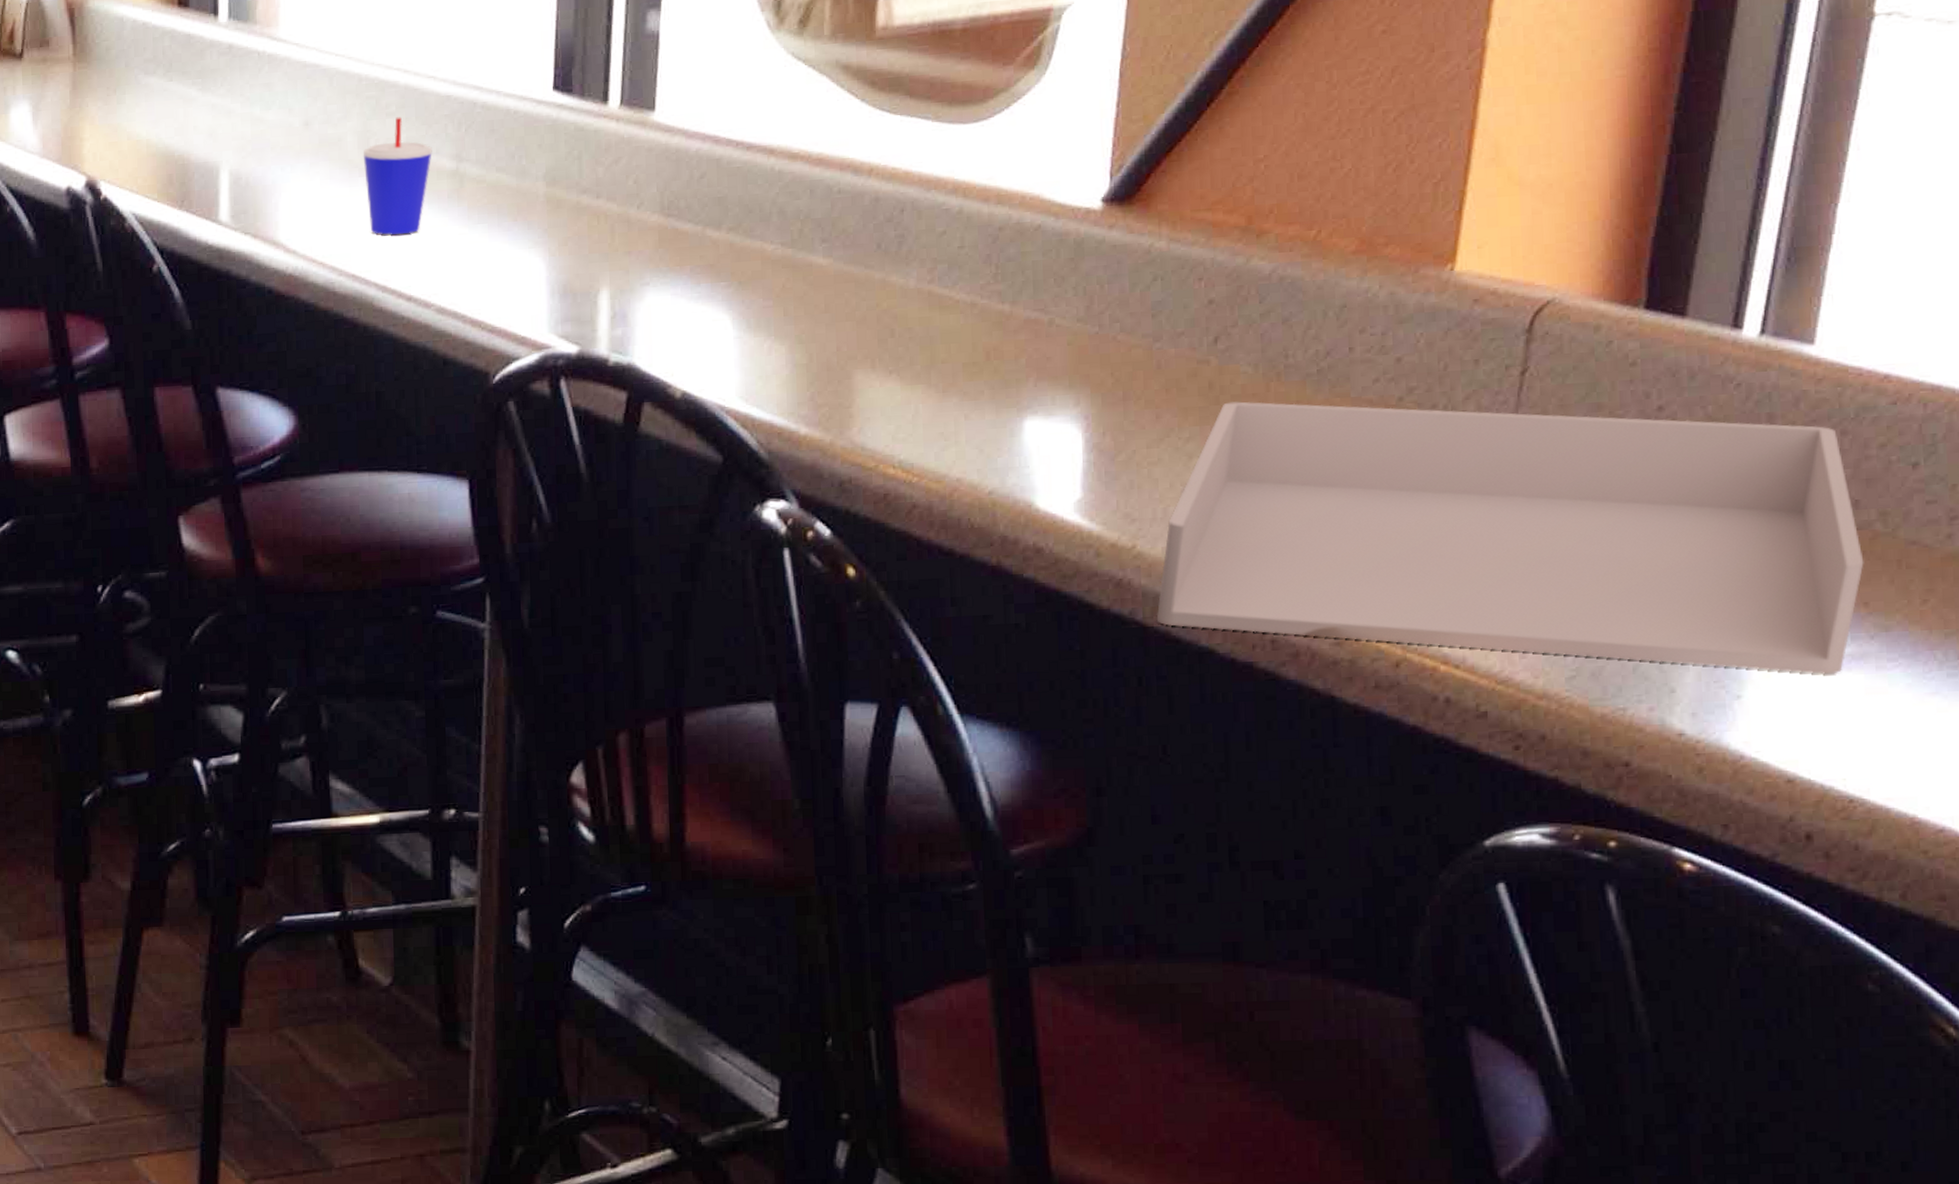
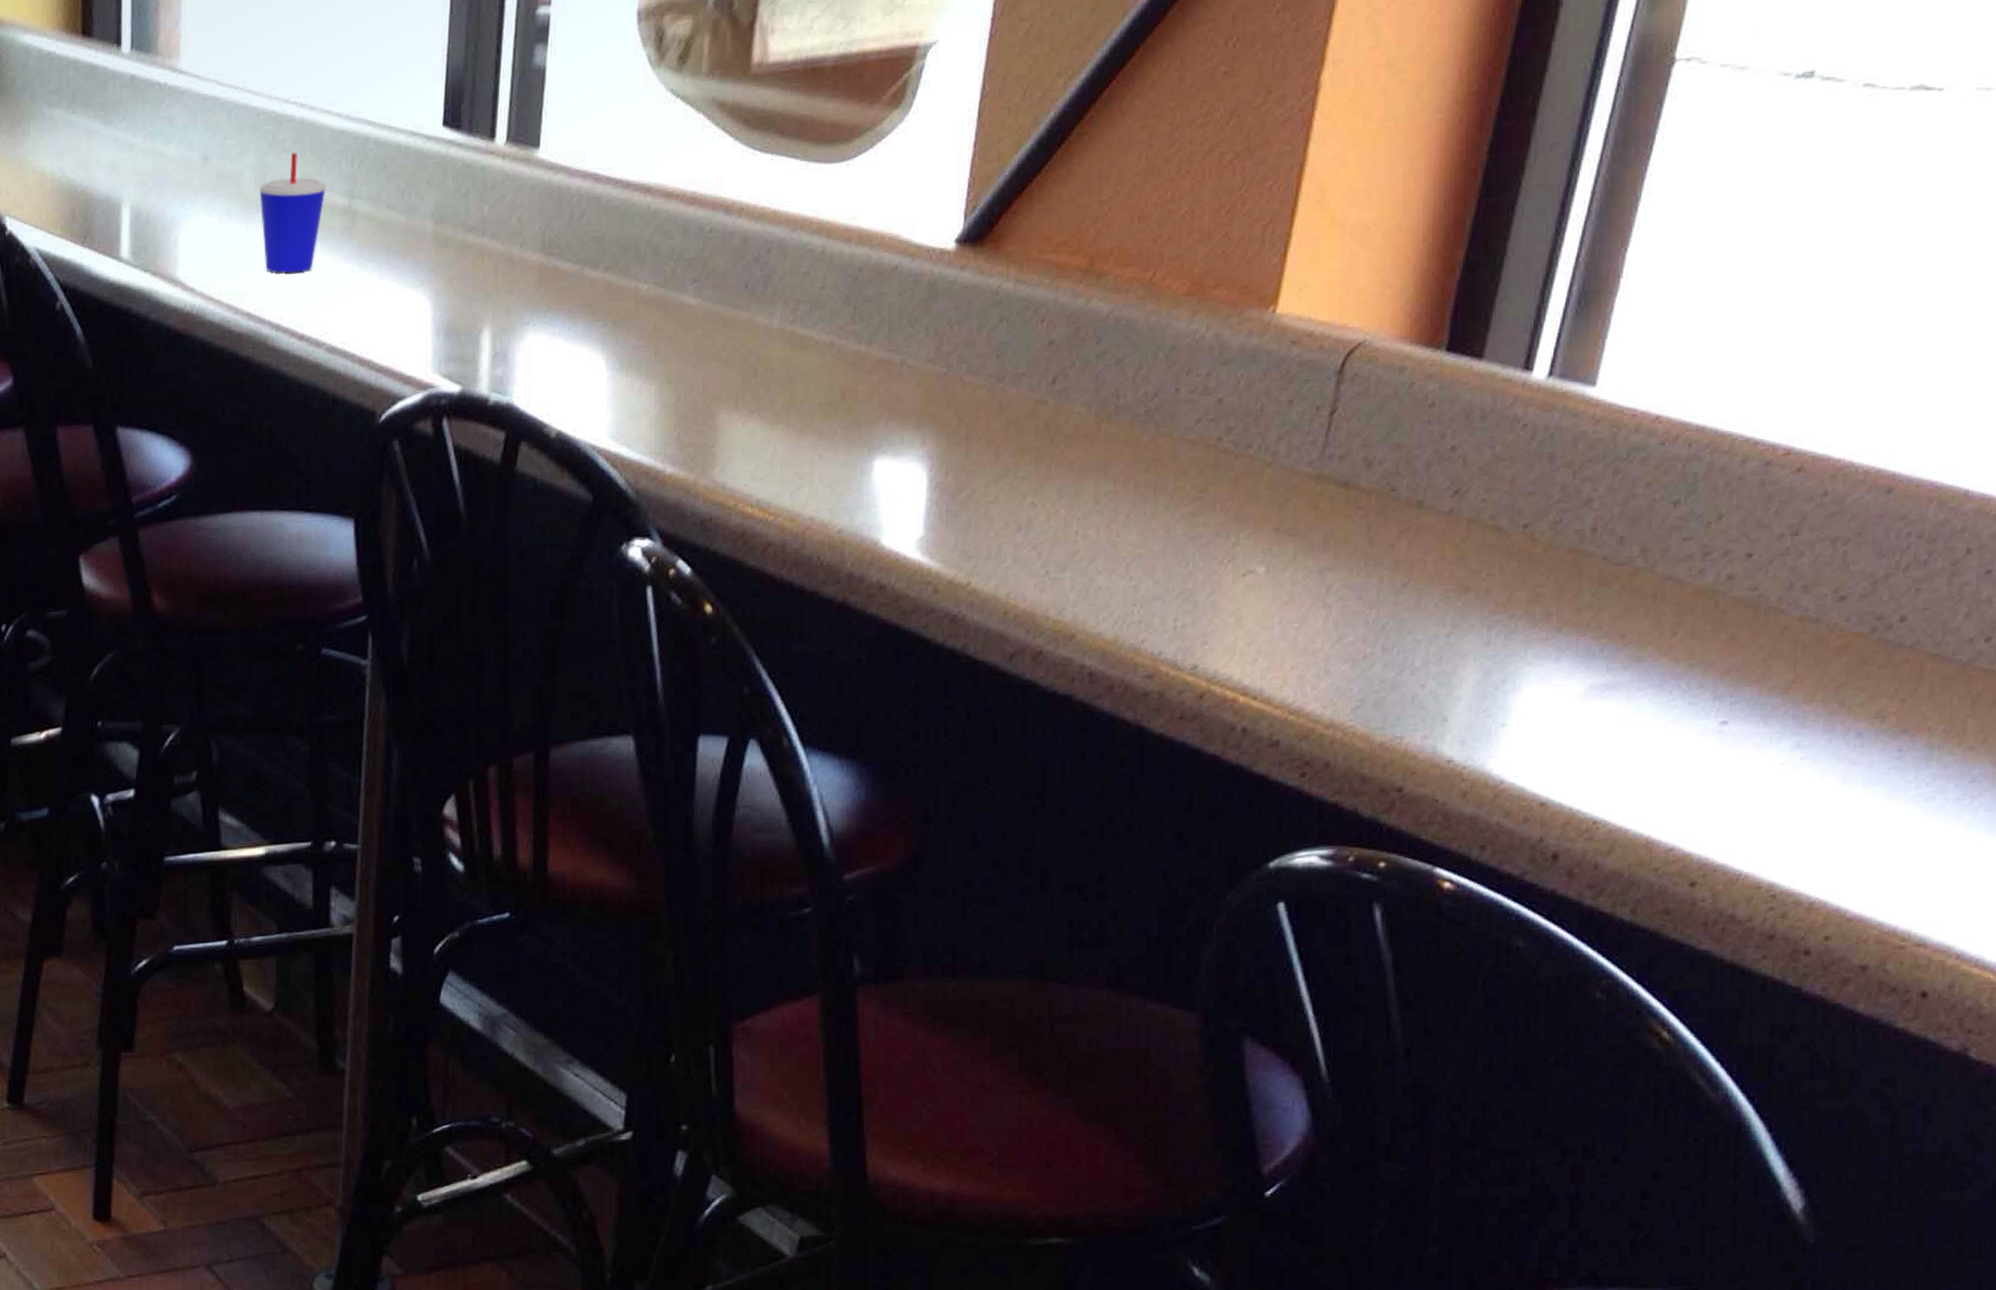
tray: present [1156,401,1864,674] -> none [986,441,1624,703]

